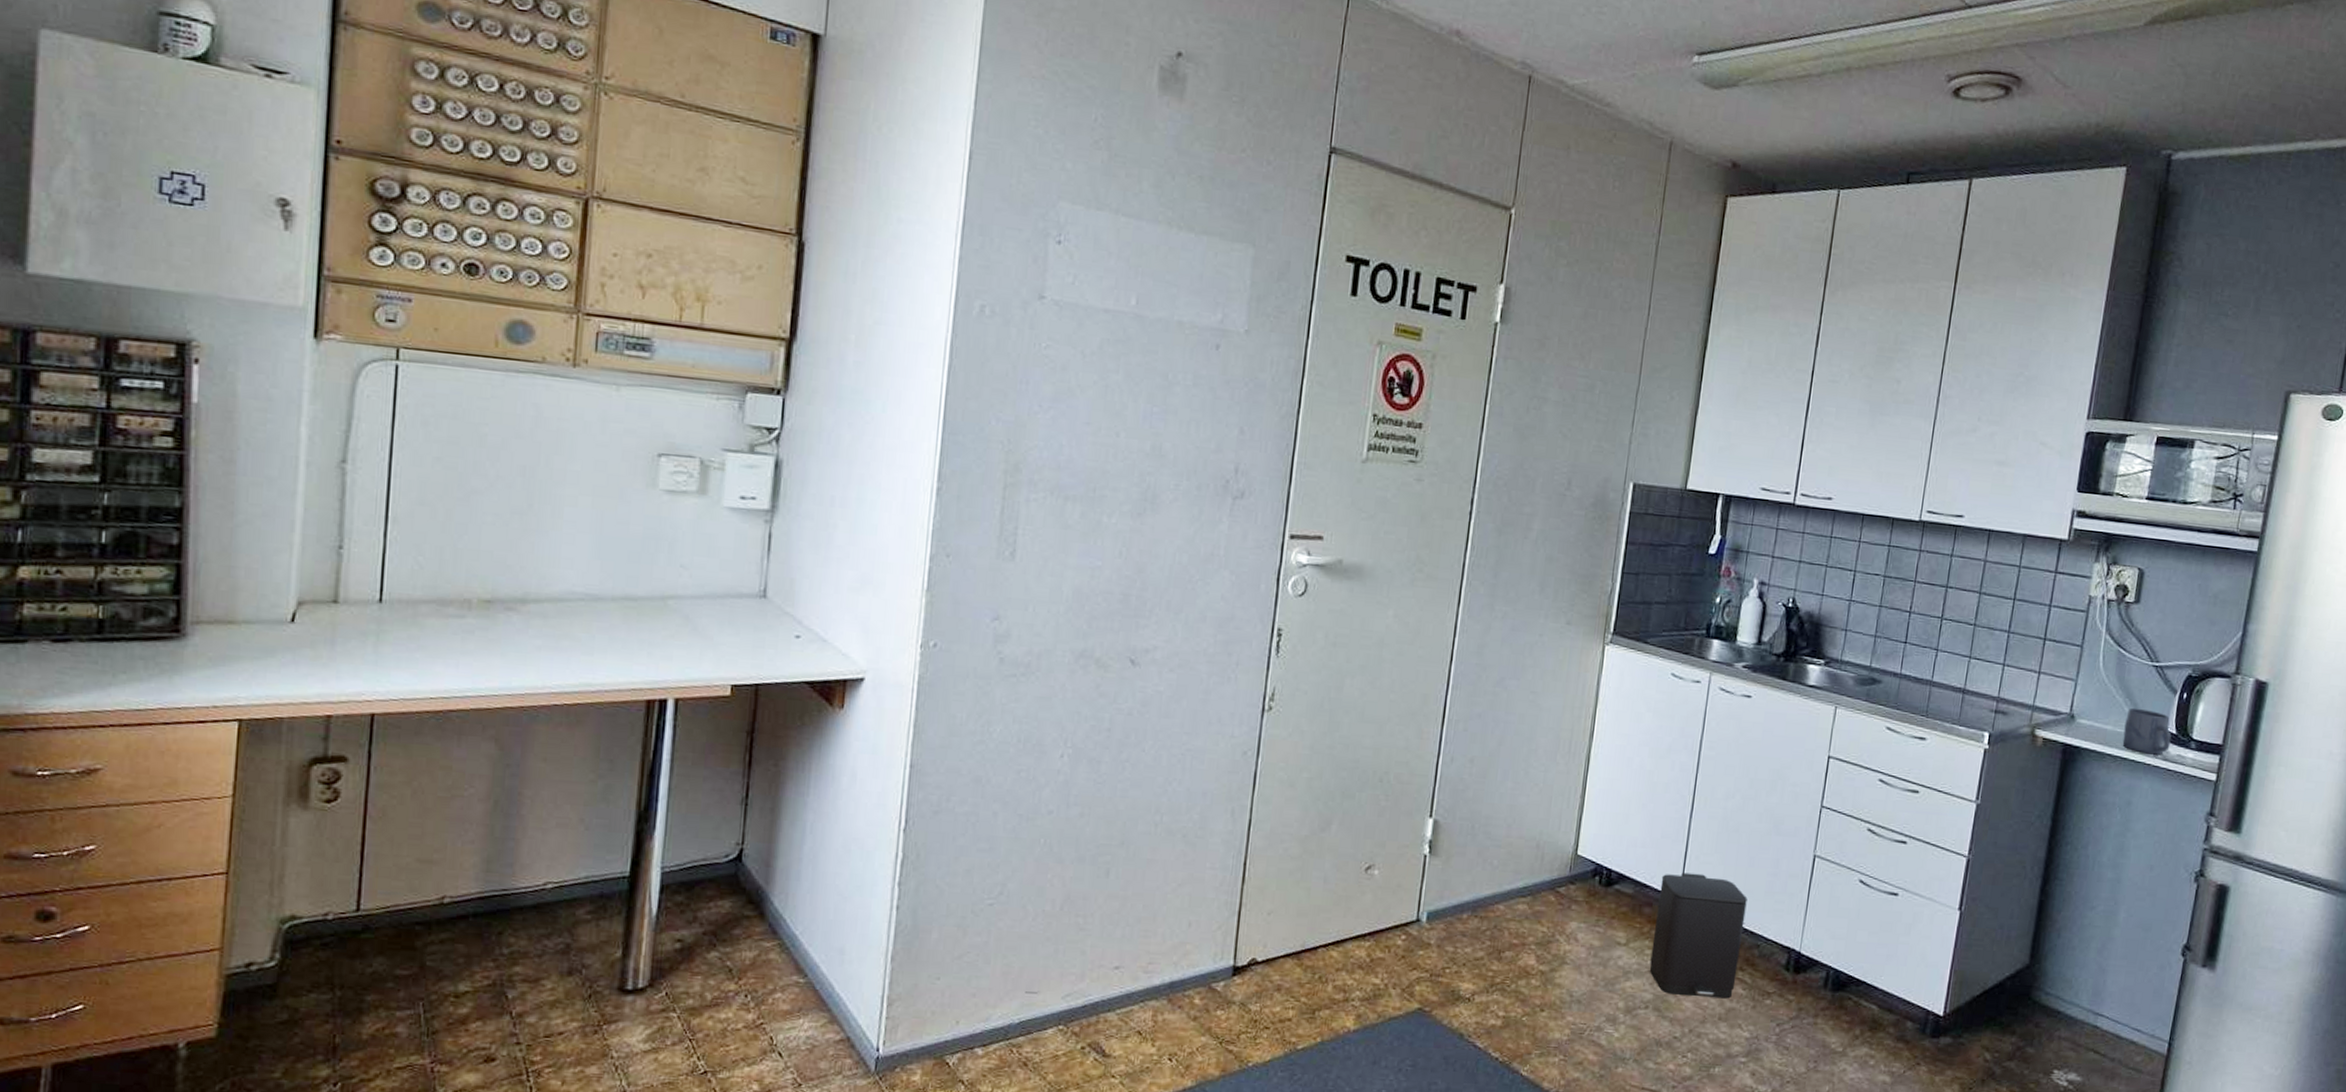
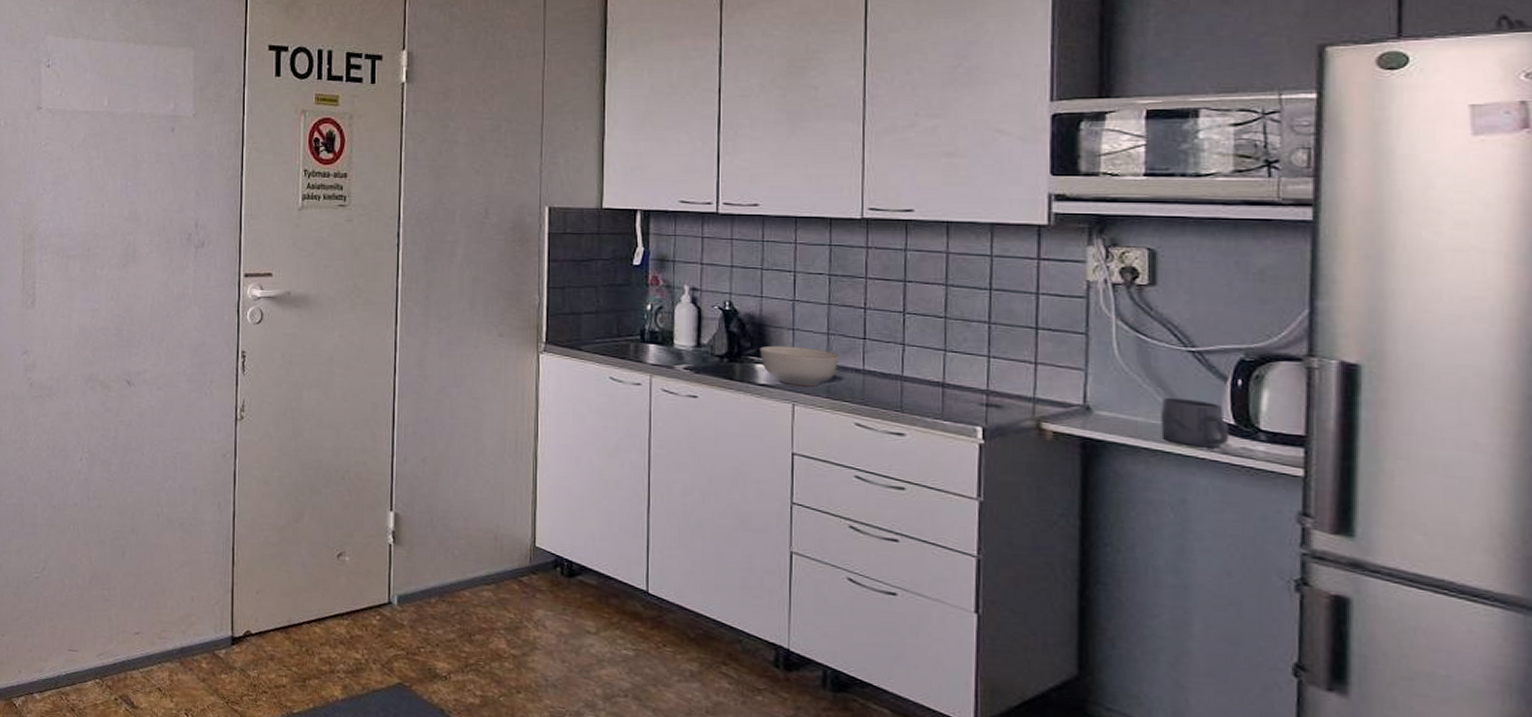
pedal bin: present [1650,872,1747,999] -> none [624,566,721,693]
bowl: none [1813,646,1882,690] -> present [760,345,839,387]

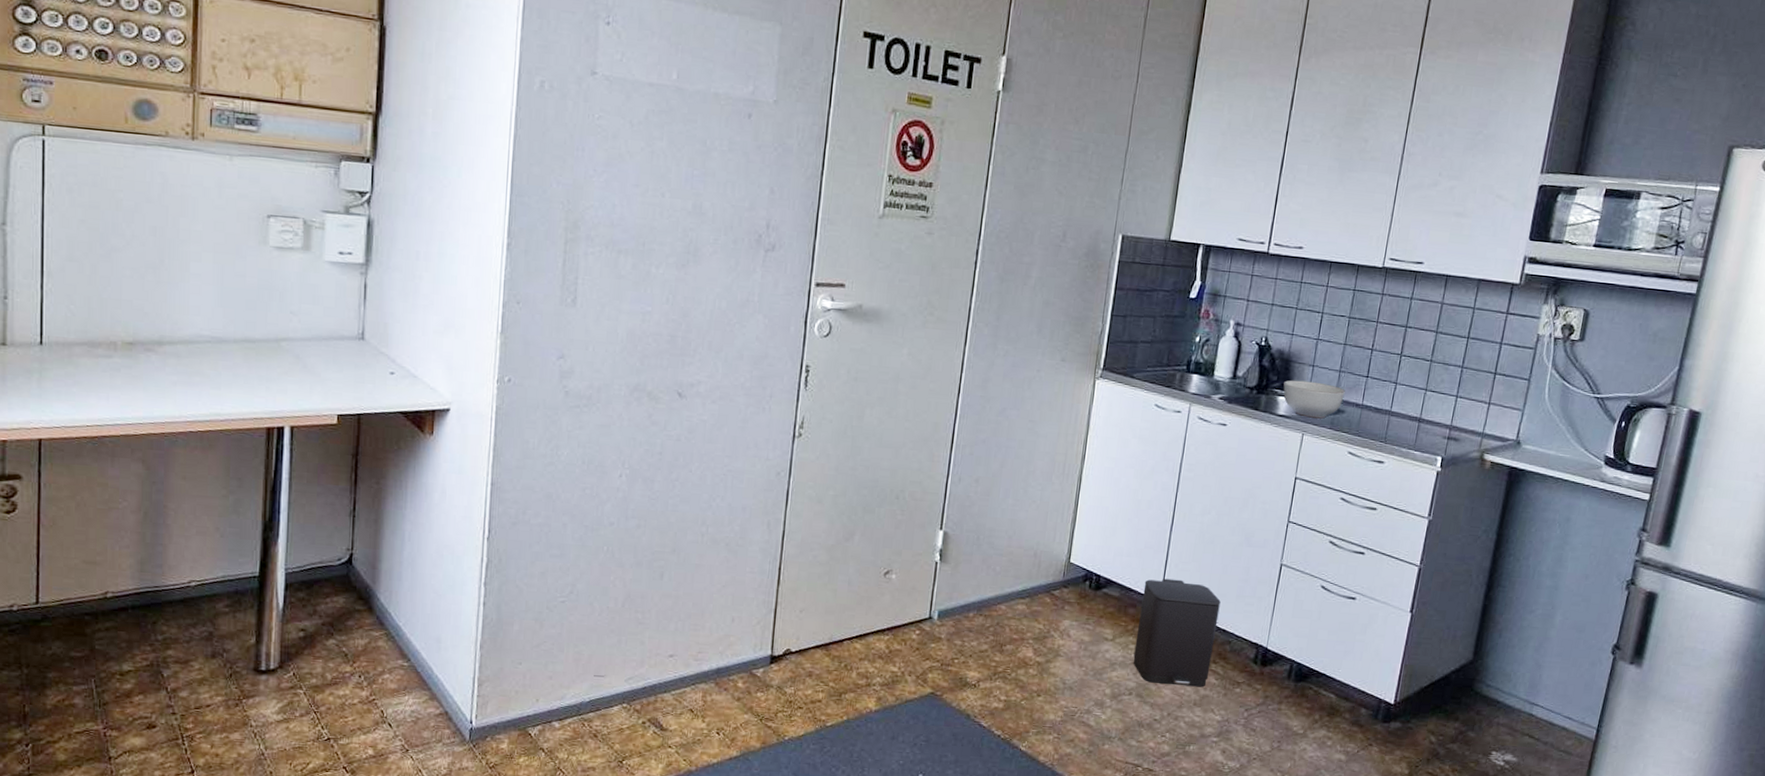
pedal bin: none [624,566,721,693] -> present [1133,578,1221,687]
mug: present [1161,397,1229,448] -> none [1564,434,1610,477]

